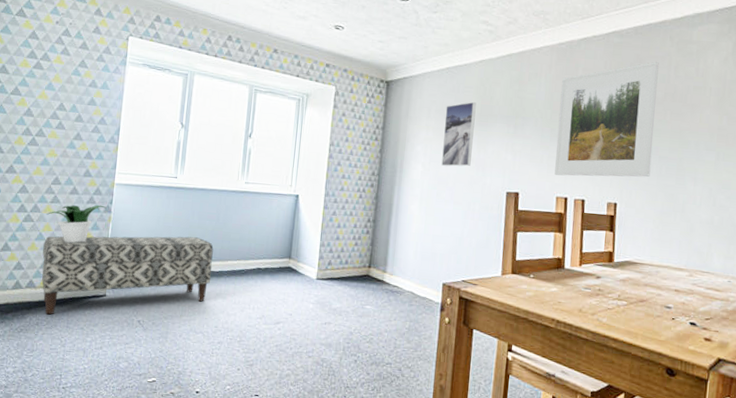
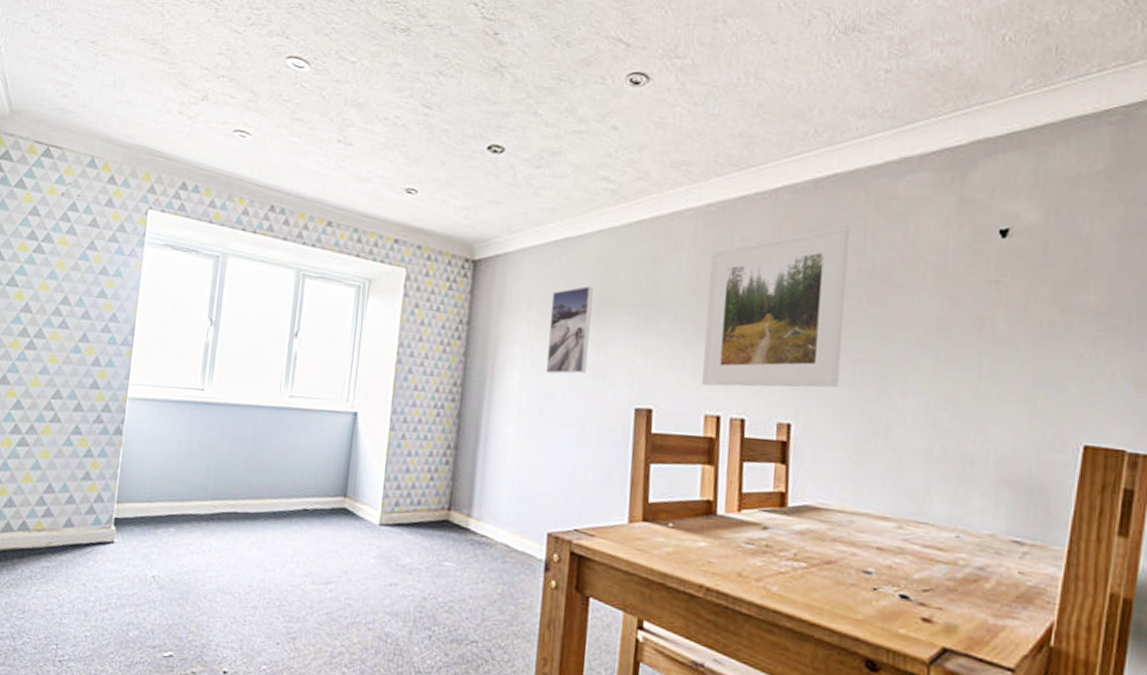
bench: present [42,236,214,315] -> none [37,465,248,566]
potted plant: present [47,205,107,243] -> none [45,425,117,474]

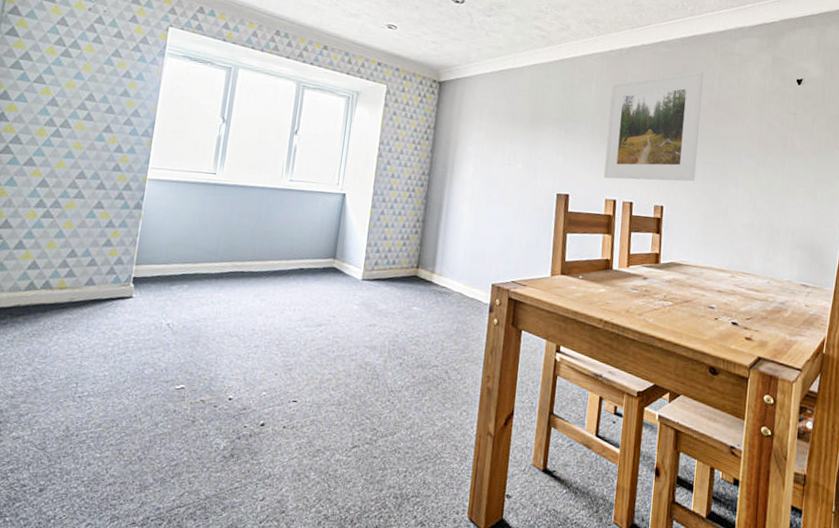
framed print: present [546,285,594,374] -> none [493,104,529,168]

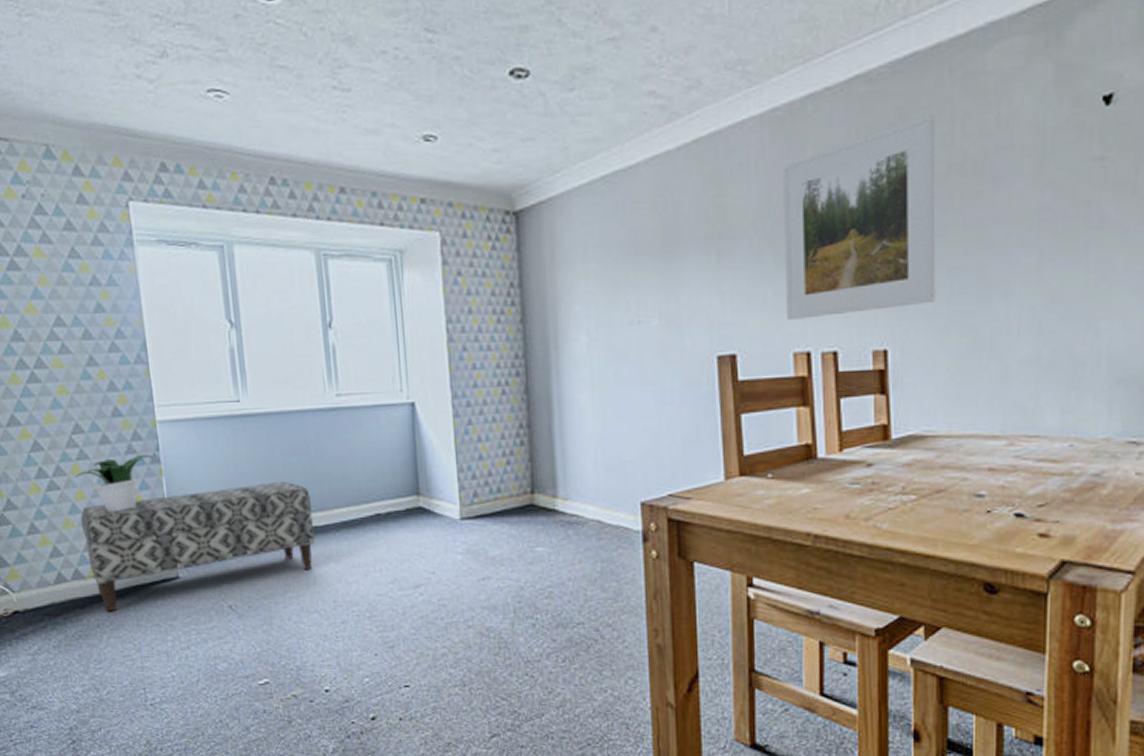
bench: none [59,233,253,318] -> present [81,482,315,612]
potted plant: none [69,201,137,241] -> present [75,454,153,512]

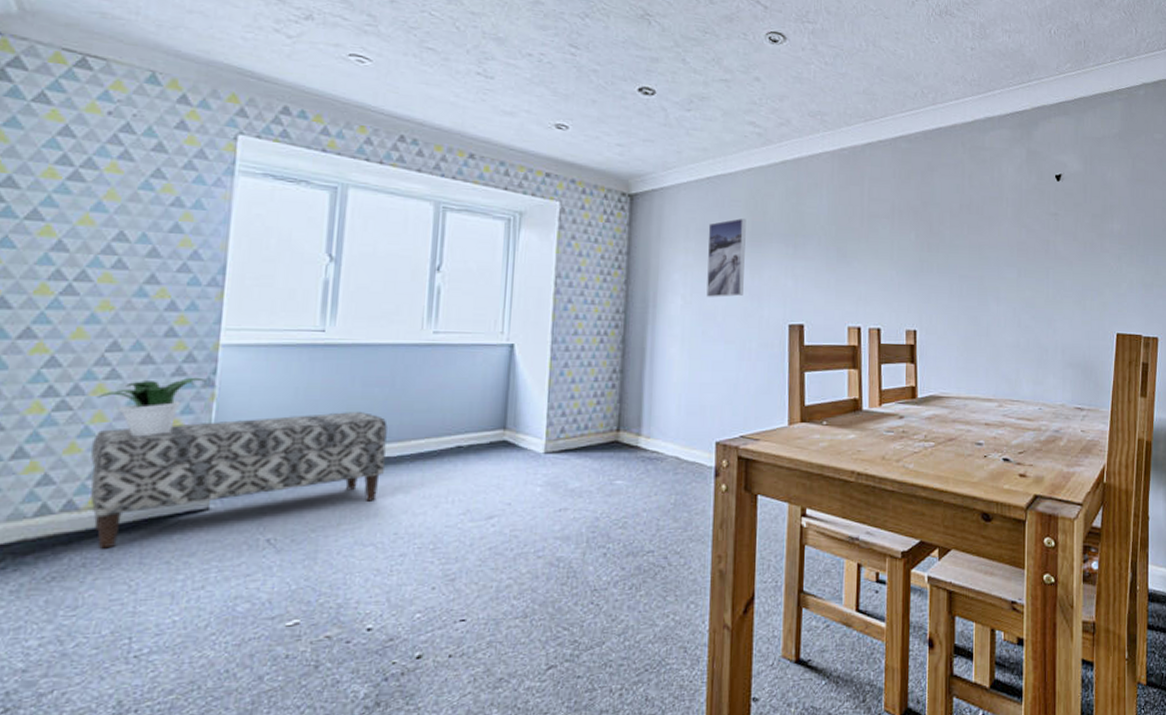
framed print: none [609,223,658,330] -> present [706,217,746,297]
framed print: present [783,114,936,320] -> none [844,169,952,302]

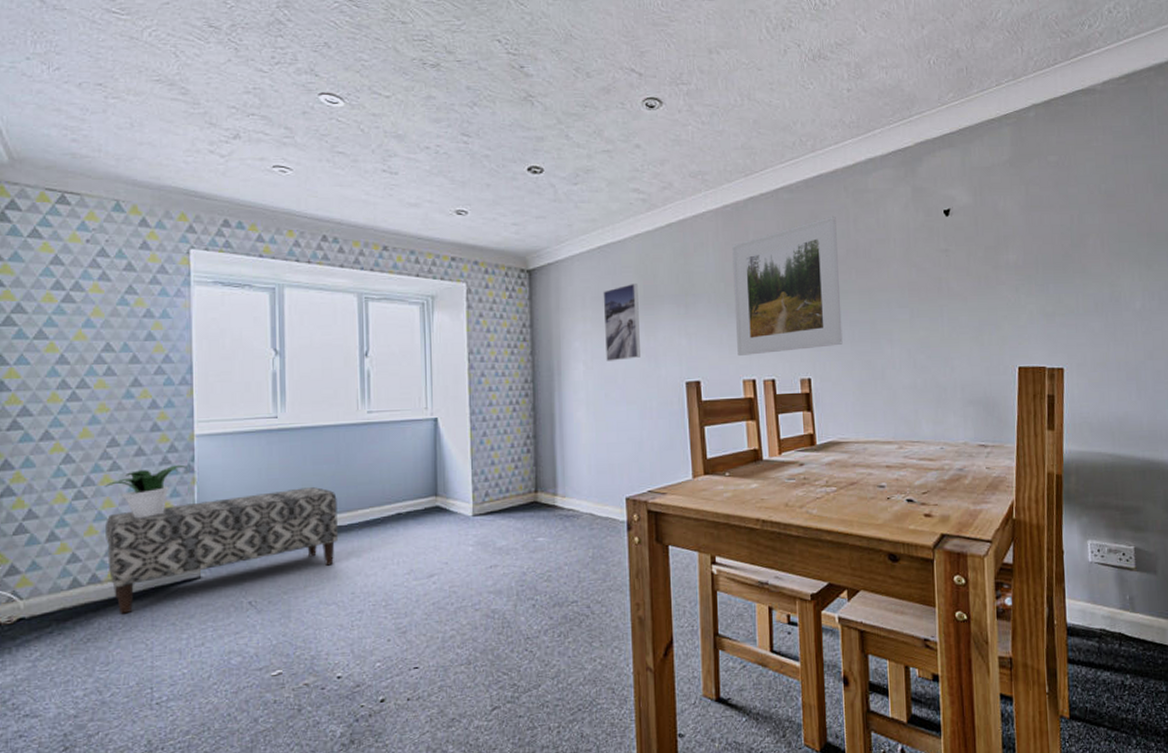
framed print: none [844,169,952,302] -> present [732,215,843,356]

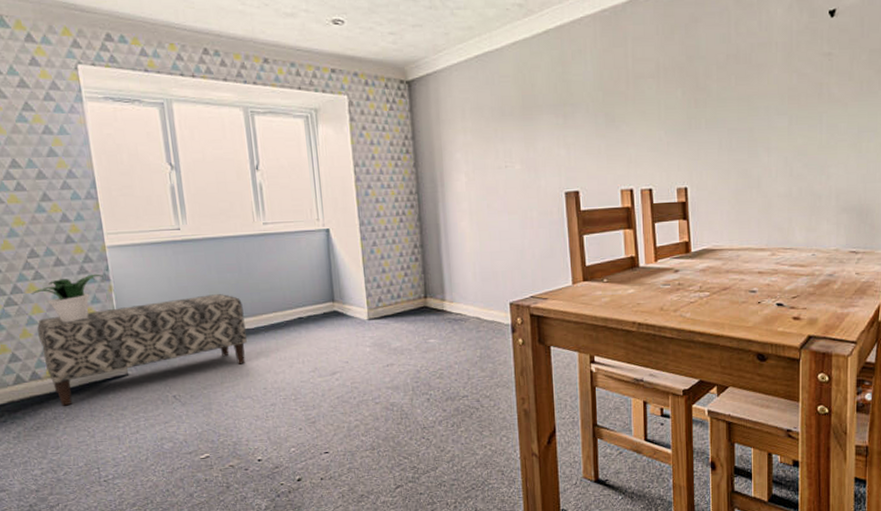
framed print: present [603,282,640,361] -> none [482,92,520,172]
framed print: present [732,215,843,356] -> none [610,18,720,165]

